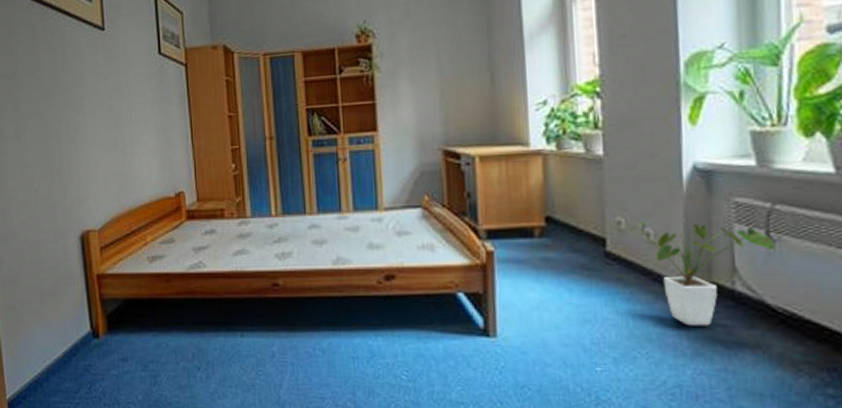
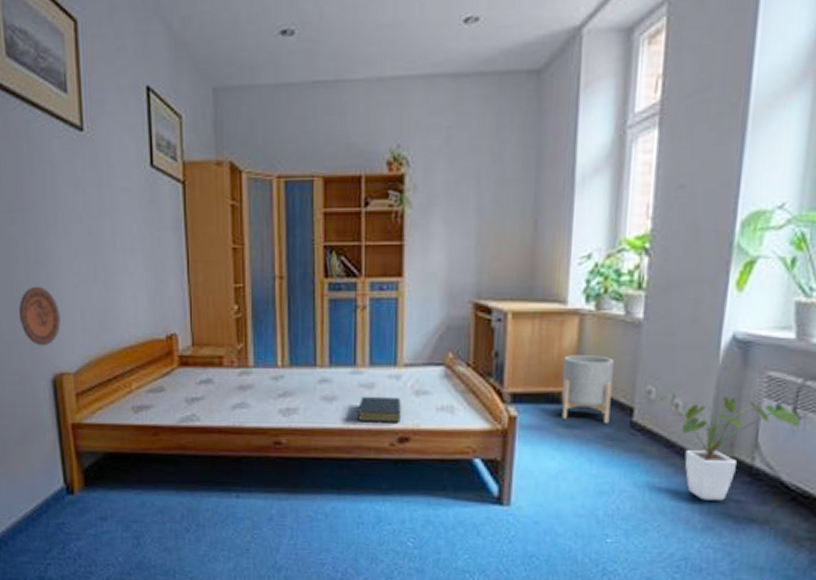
decorative plate: none [53,157,88,208] -> present [19,286,62,346]
hardback book: none [346,238,386,263] -> present [358,396,401,423]
planter: none [532,191,584,254] -> present [561,355,614,423]

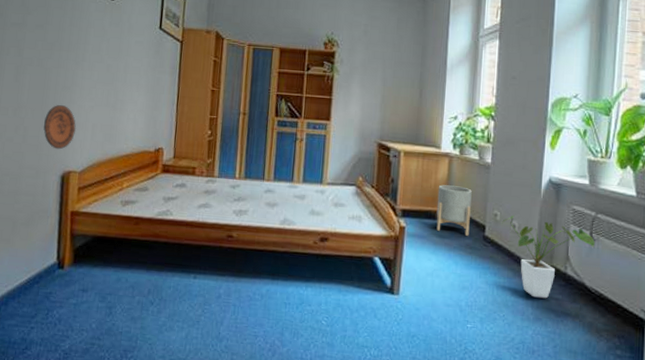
hardback book: present [358,396,401,423] -> none [291,204,324,227]

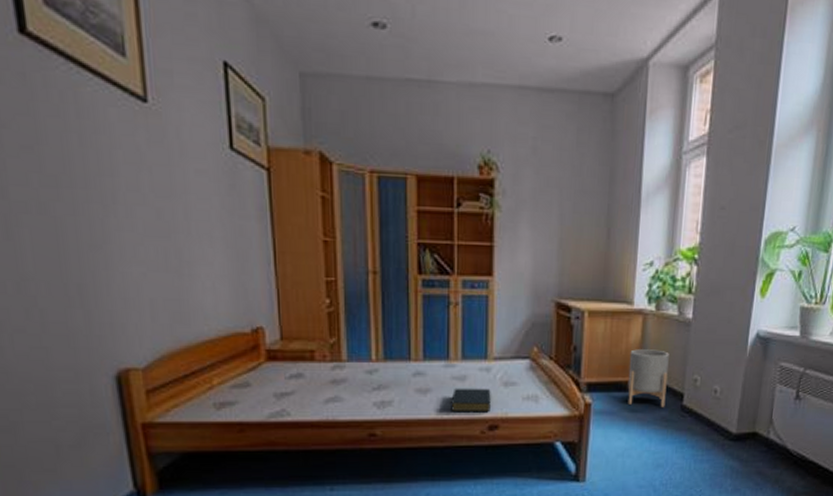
decorative plate: present [43,104,77,150] -> none [70,272,126,340]
hardback book: none [291,204,324,227] -> present [451,388,491,413]
house plant: present [501,215,595,299] -> none [701,378,801,468]

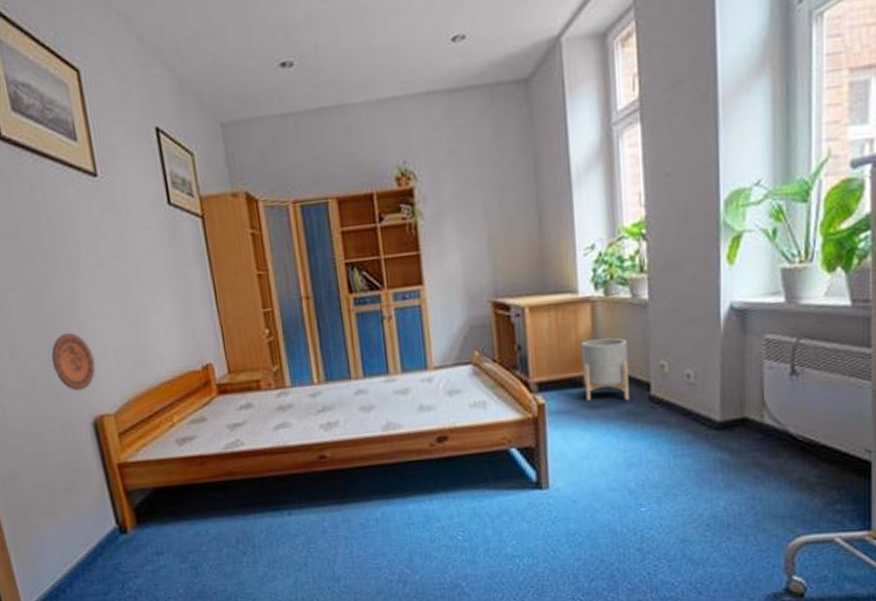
decorative plate: none [70,272,126,340] -> present [51,332,96,392]
hardback book: present [451,388,491,413] -> none [395,399,437,426]

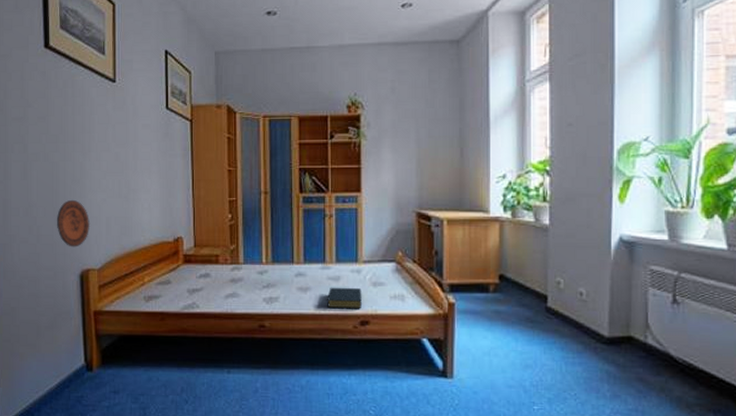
hardback book: none [395,399,437,426] -> present [327,287,362,309]
planter: present [581,338,630,401] -> none [489,253,529,308]

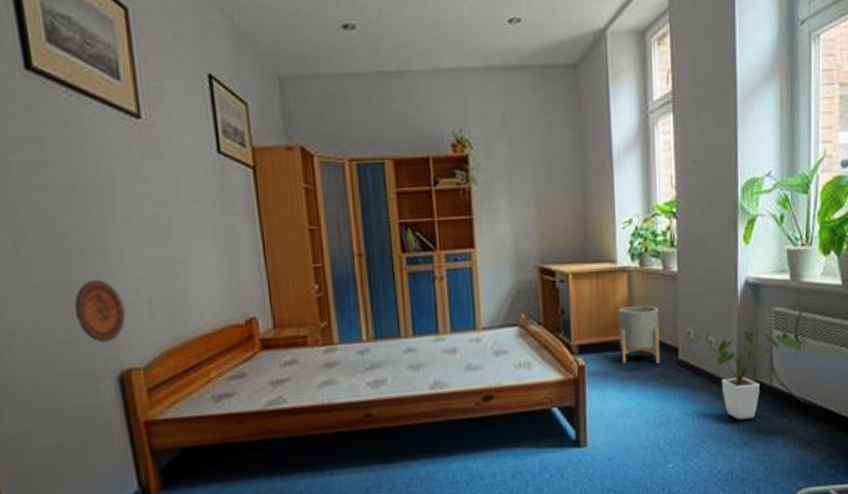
hardback book: present [327,287,362,309] -> none [443,358,484,385]
planter: none [489,253,529,308] -> present [618,305,660,364]
house plant: none [565,281,679,373] -> present [695,329,801,420]

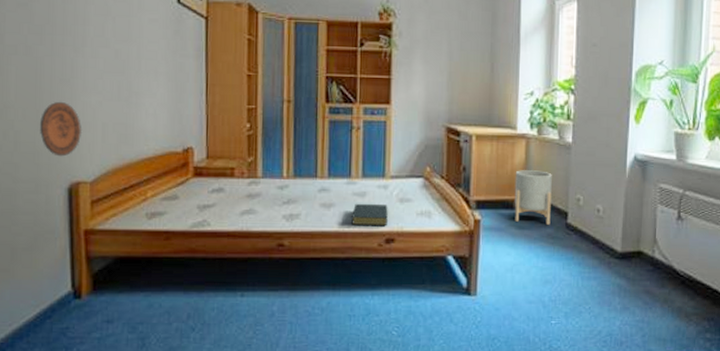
hardback book: none [443,358,484,385] -> present [351,203,388,227]
house plant: present [695,329,801,420] -> none [584,198,683,286]

